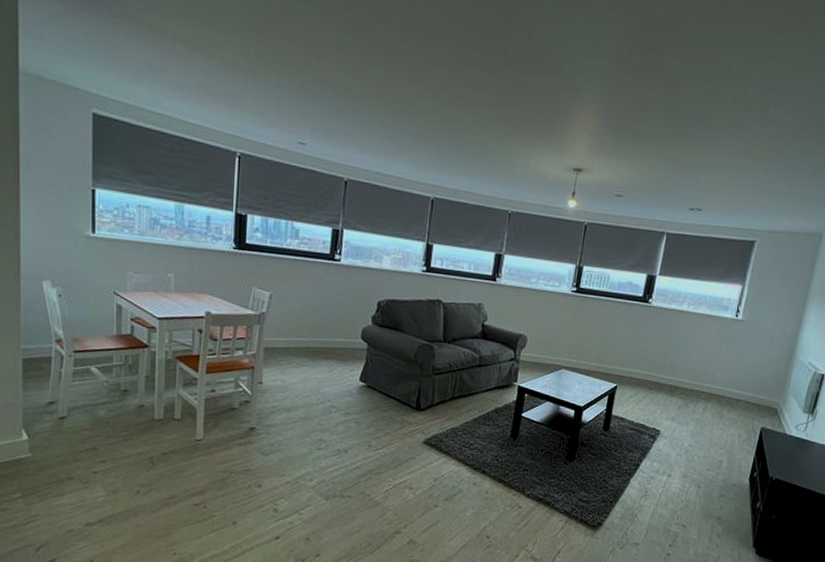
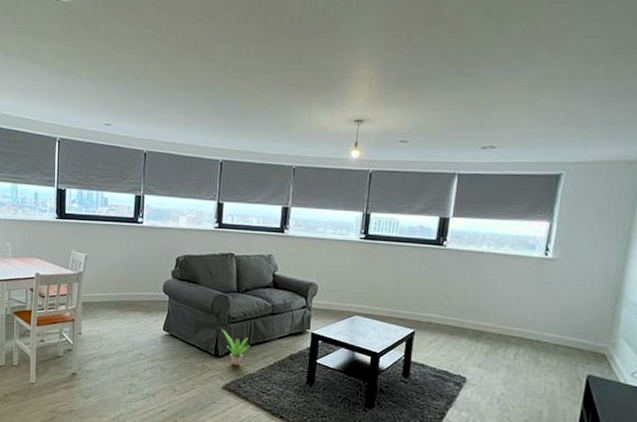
potted plant: none [425,381,454,420] -> present [222,329,250,366]

